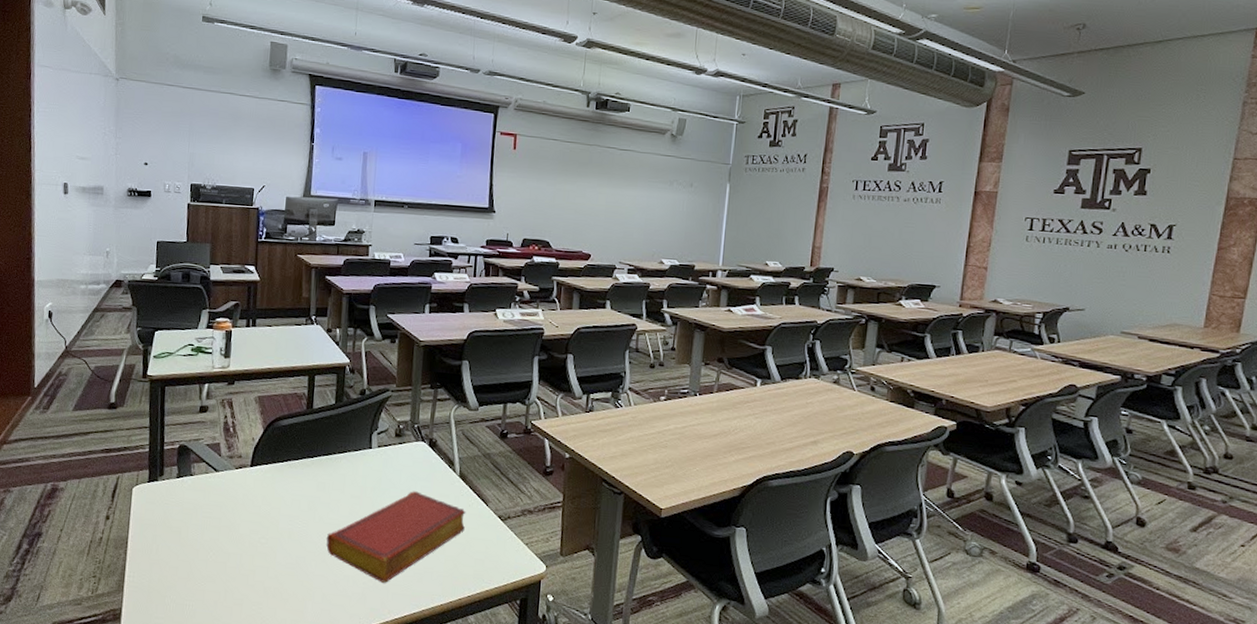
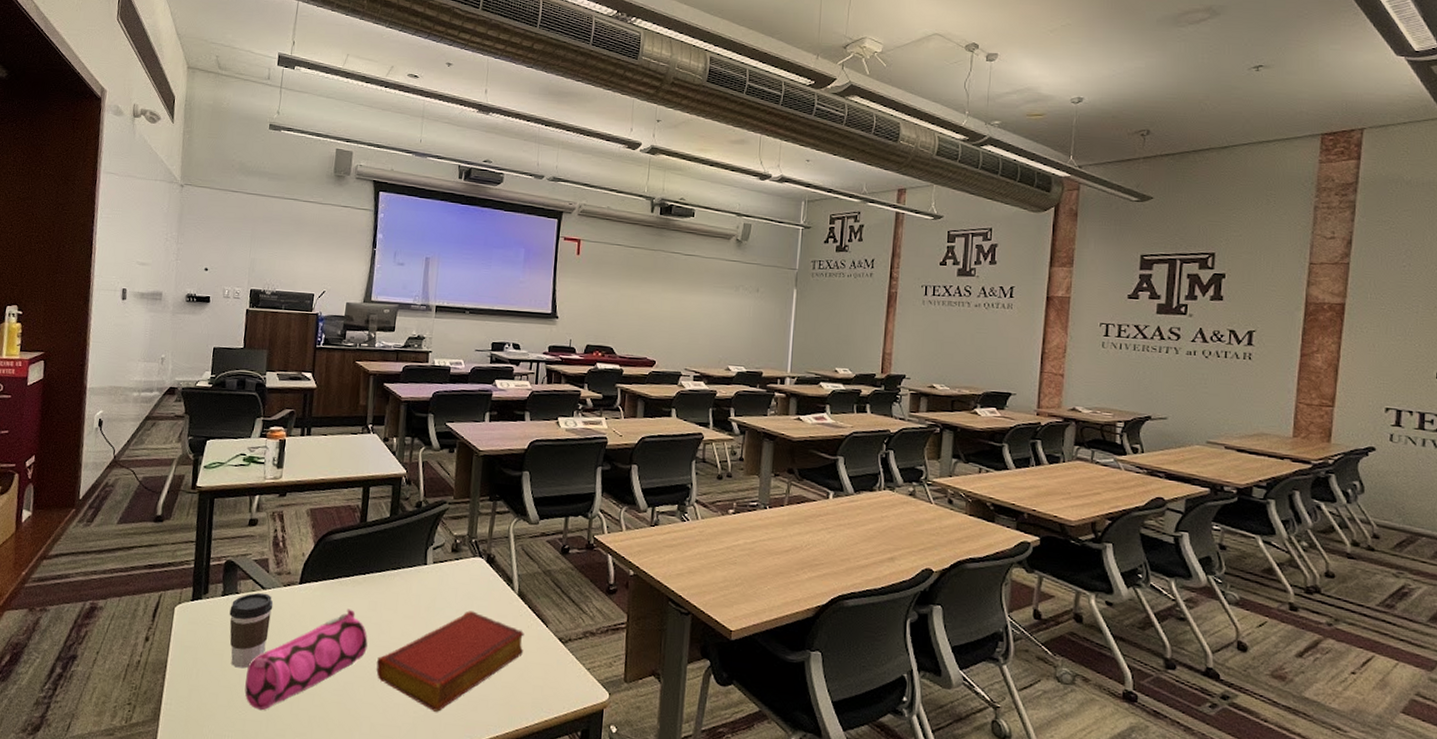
coffee cup: none [185,474,227,544] -> present [229,592,274,668]
pencil case: none [202,489,318,583] -> present [244,609,368,711]

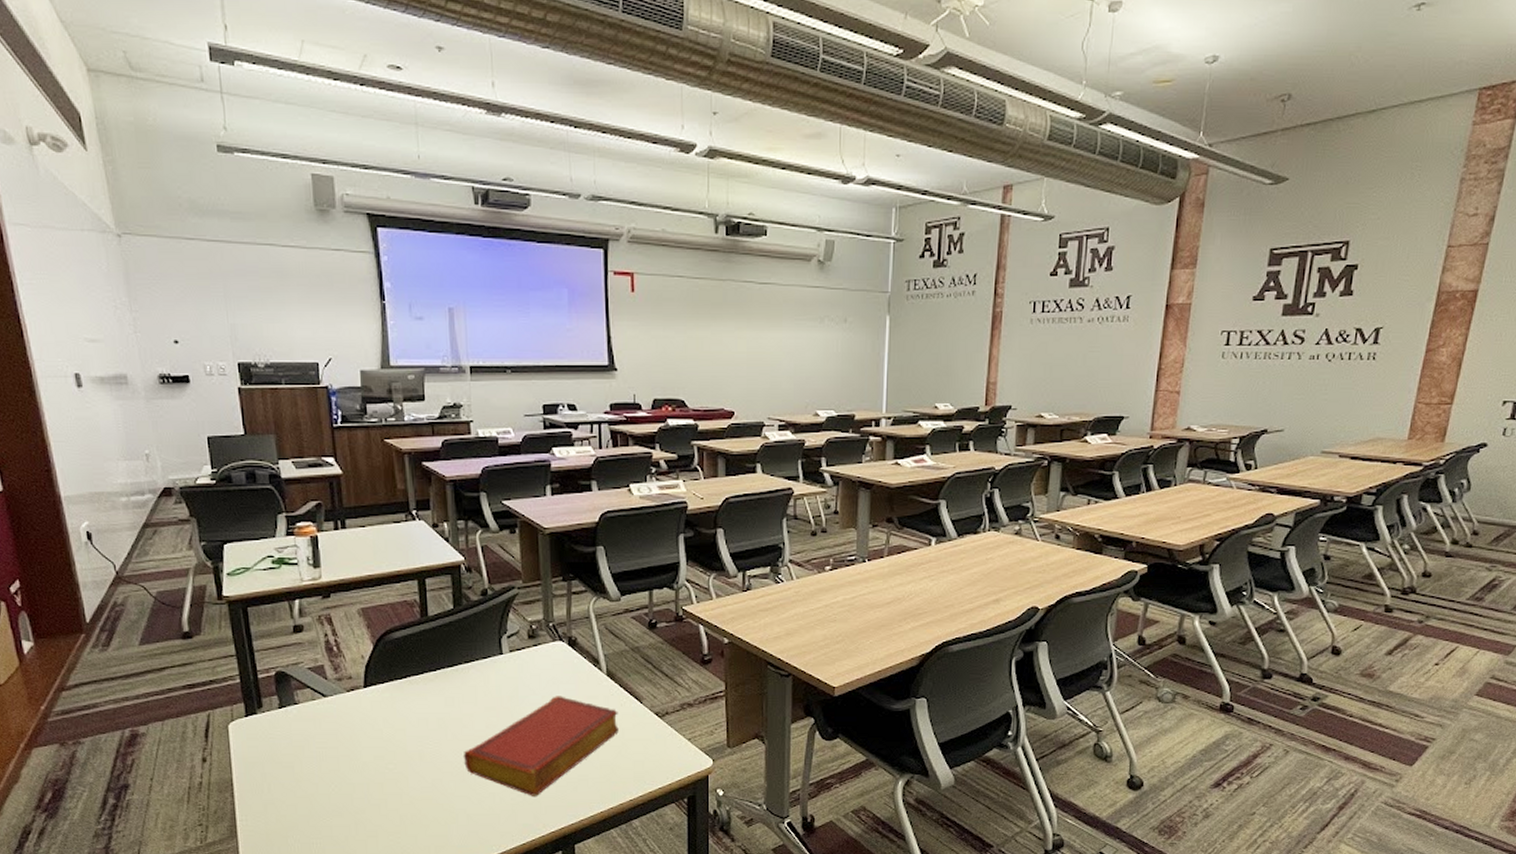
coffee cup: present [229,592,274,668] -> none [291,700,340,777]
pencil case: present [244,609,368,711] -> none [323,707,451,816]

